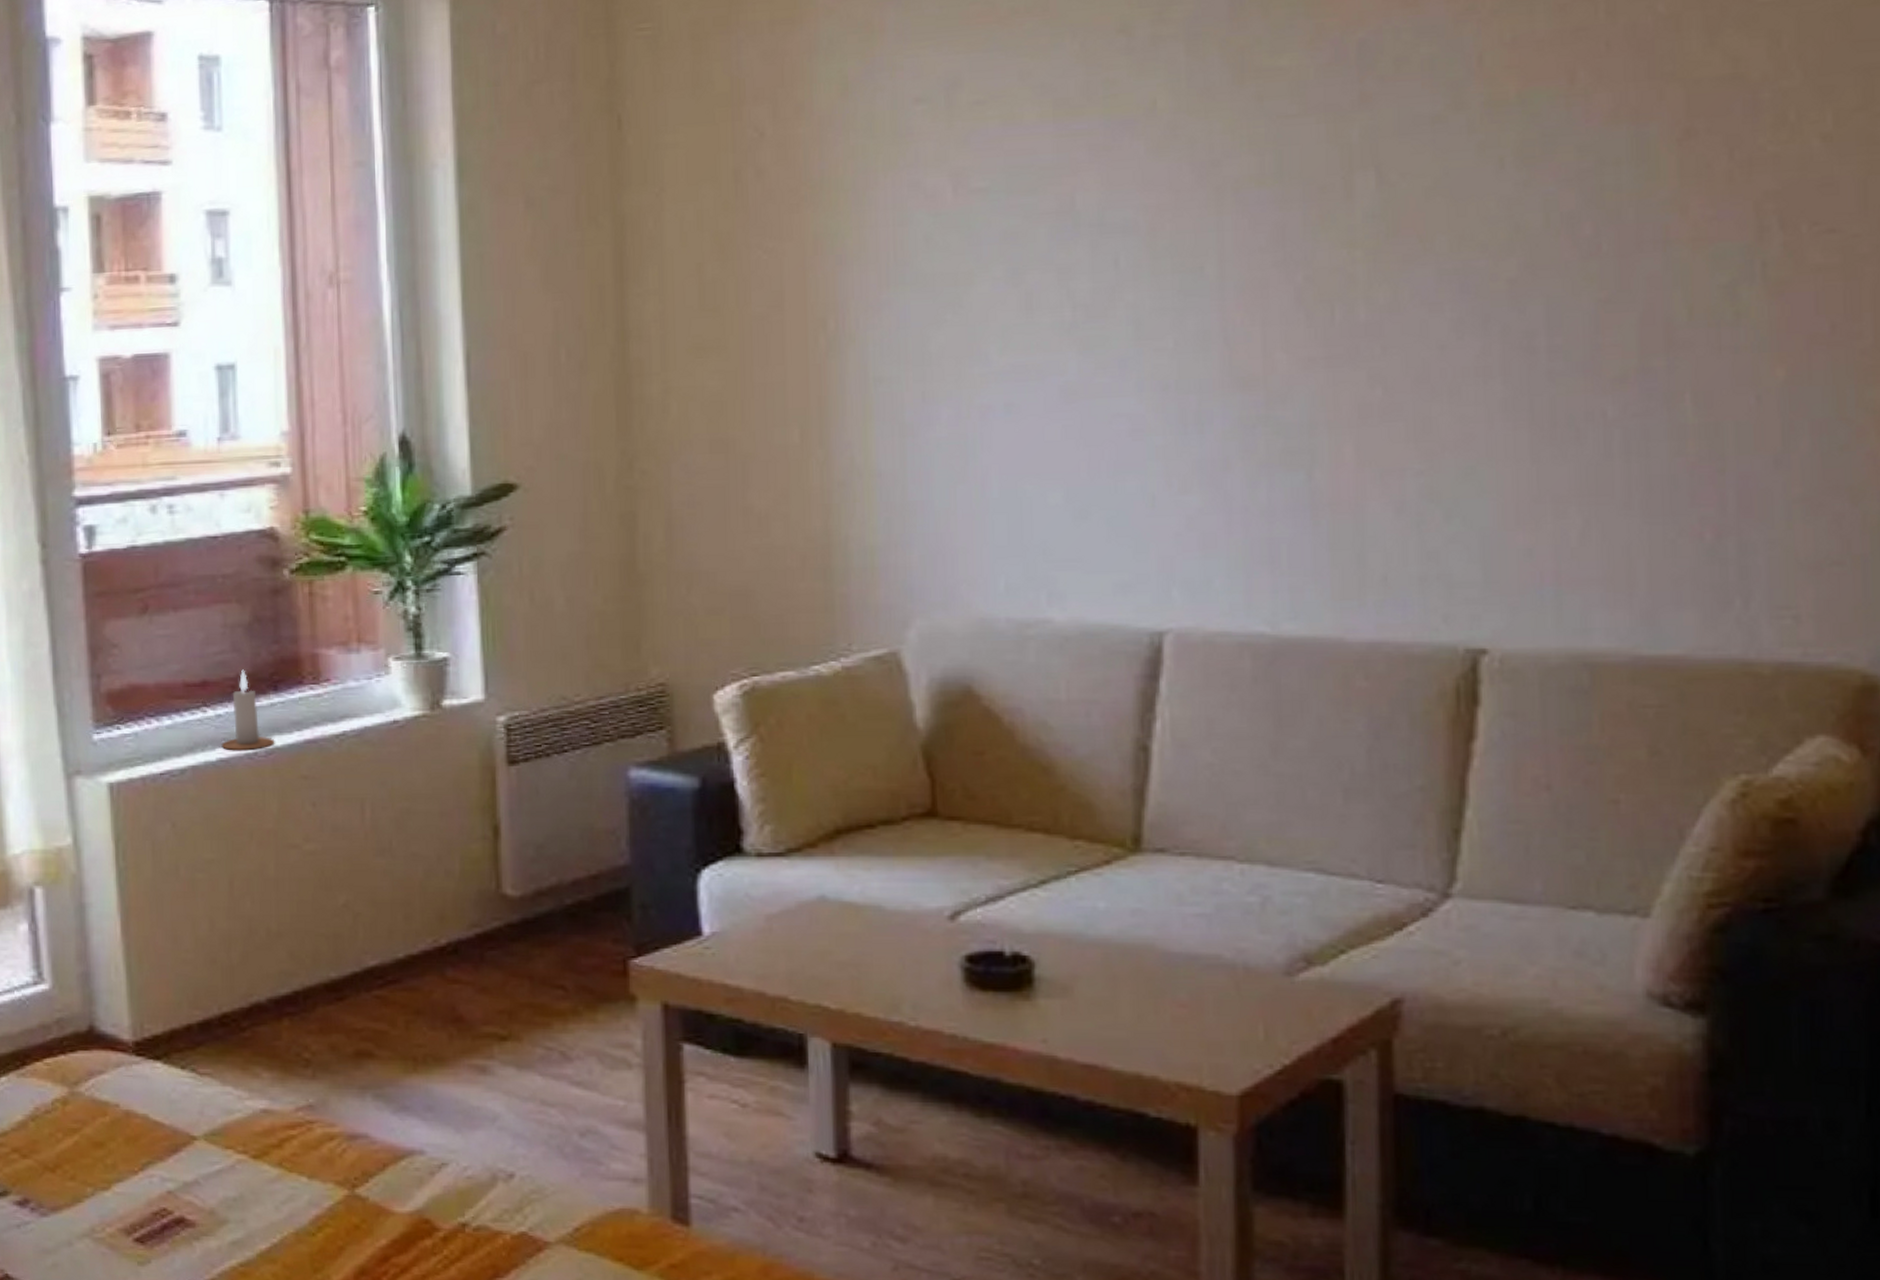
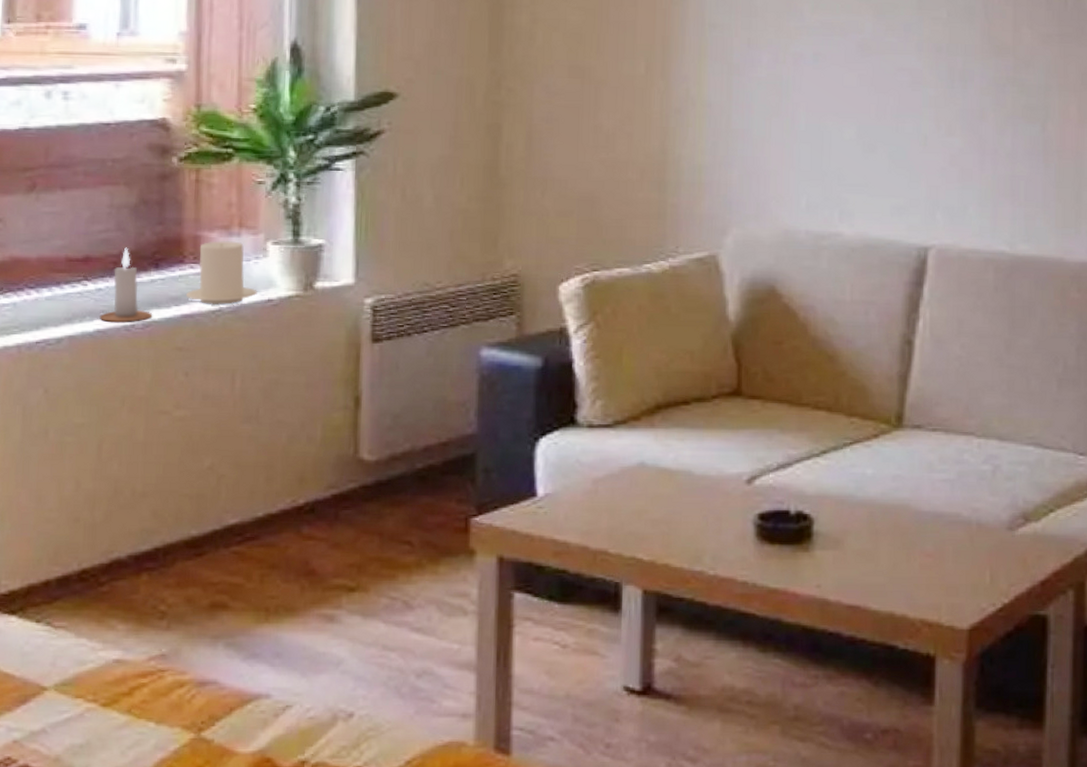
candle: none [307,658,382,729] -> present [185,241,257,306]

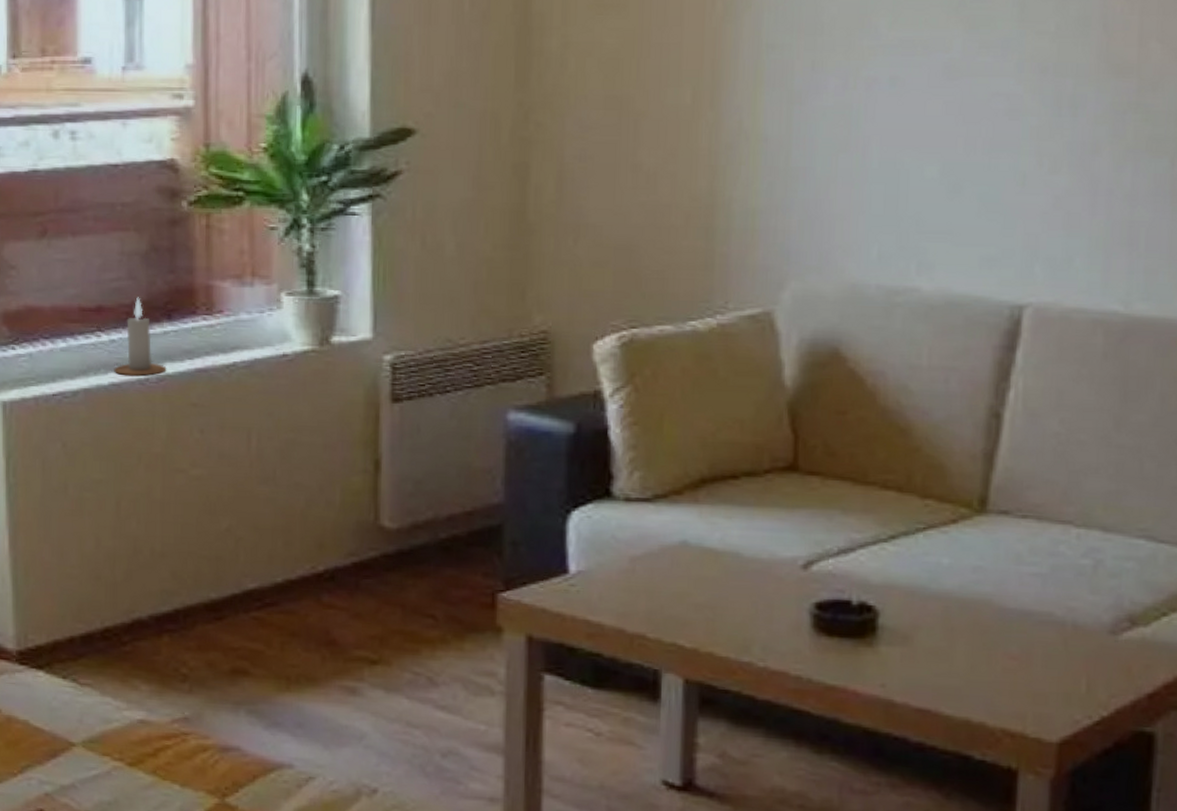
candle: present [185,241,257,306] -> none [199,291,272,360]

